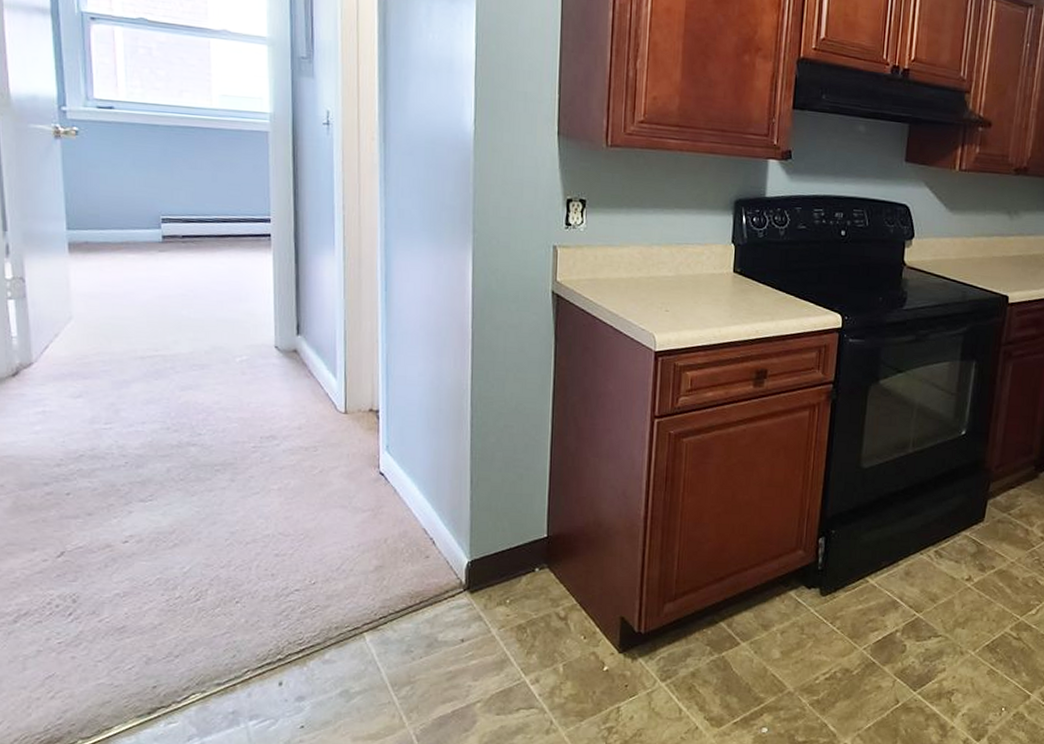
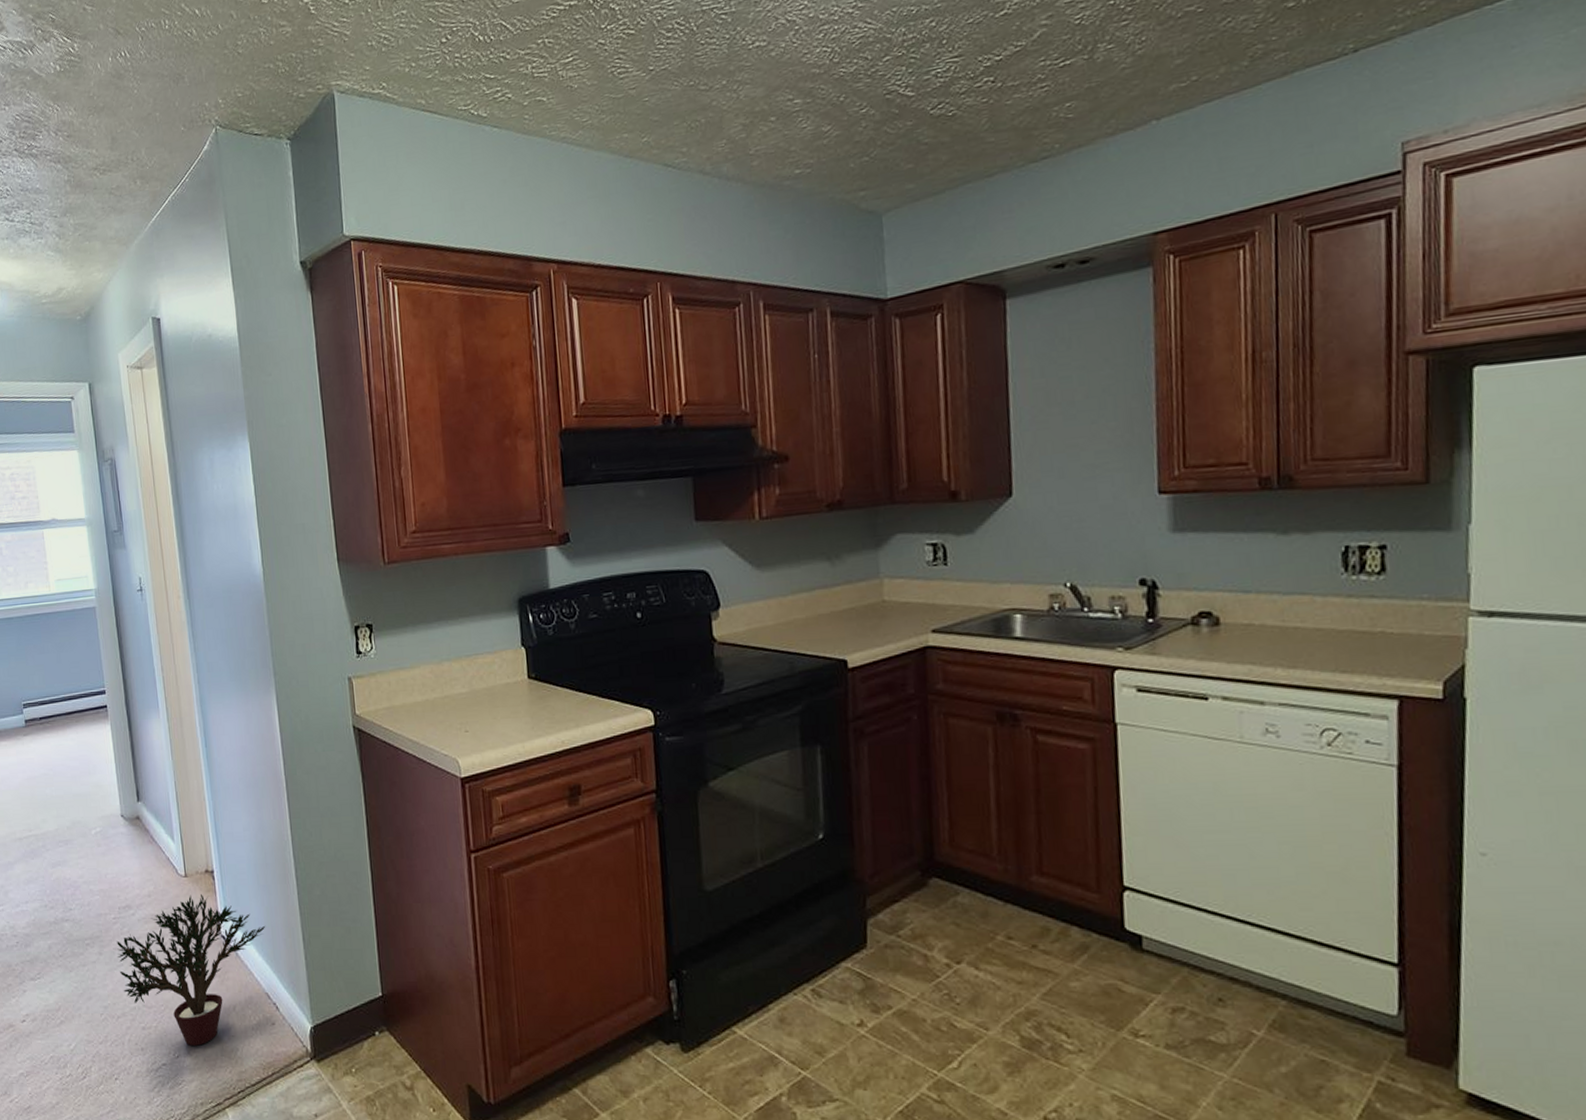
potted plant: none [252,430,432,574] -> present [117,893,266,1046]

